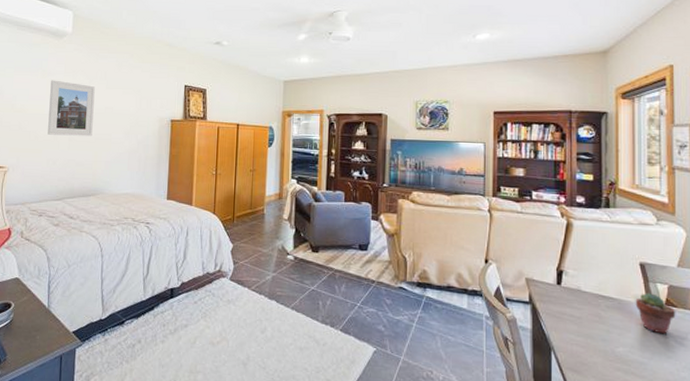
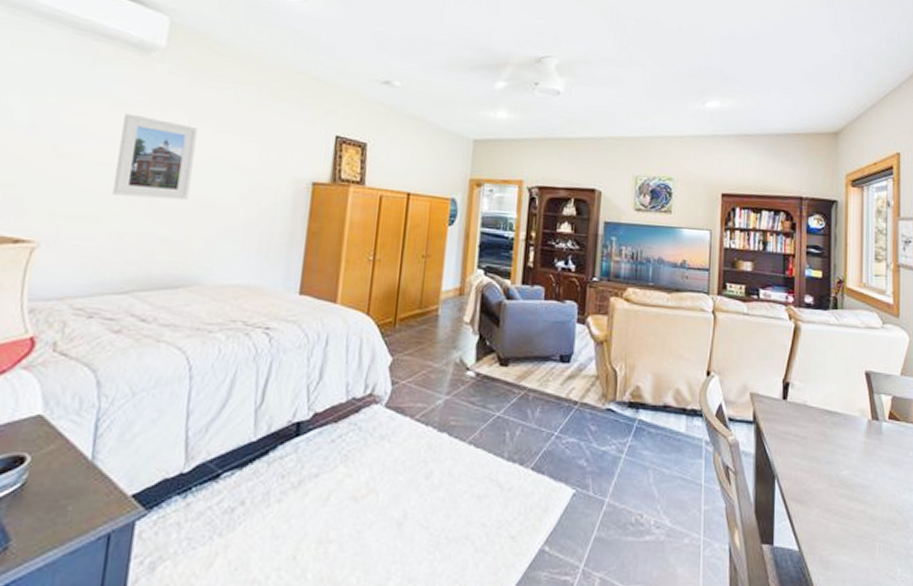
potted succulent: present [635,293,676,335] -> none [860,406,899,452]

